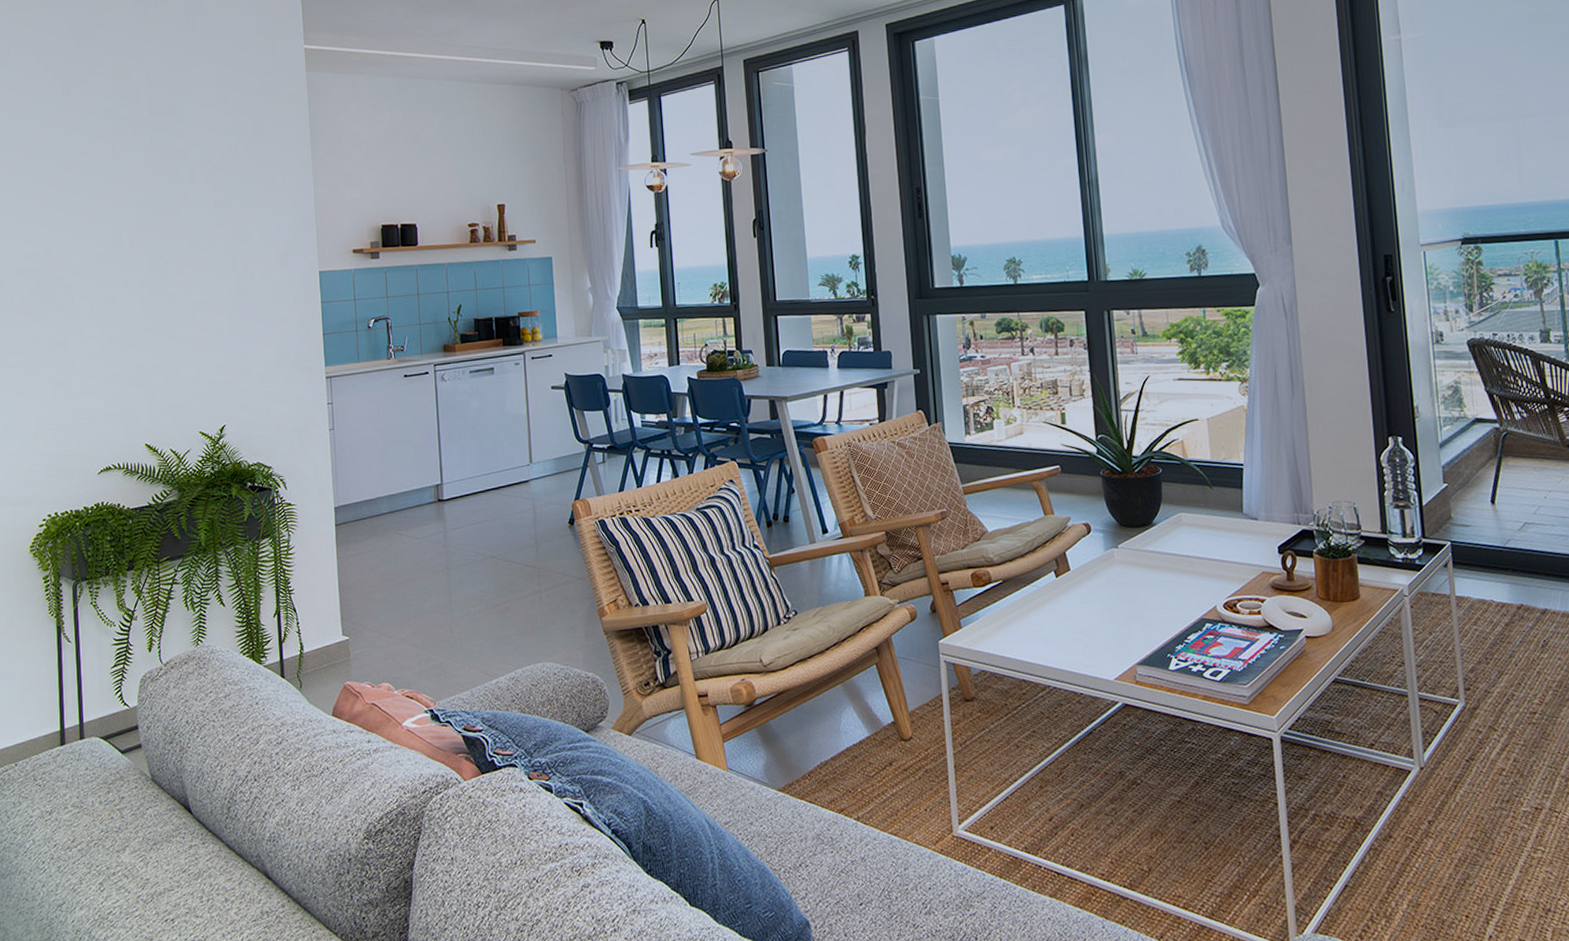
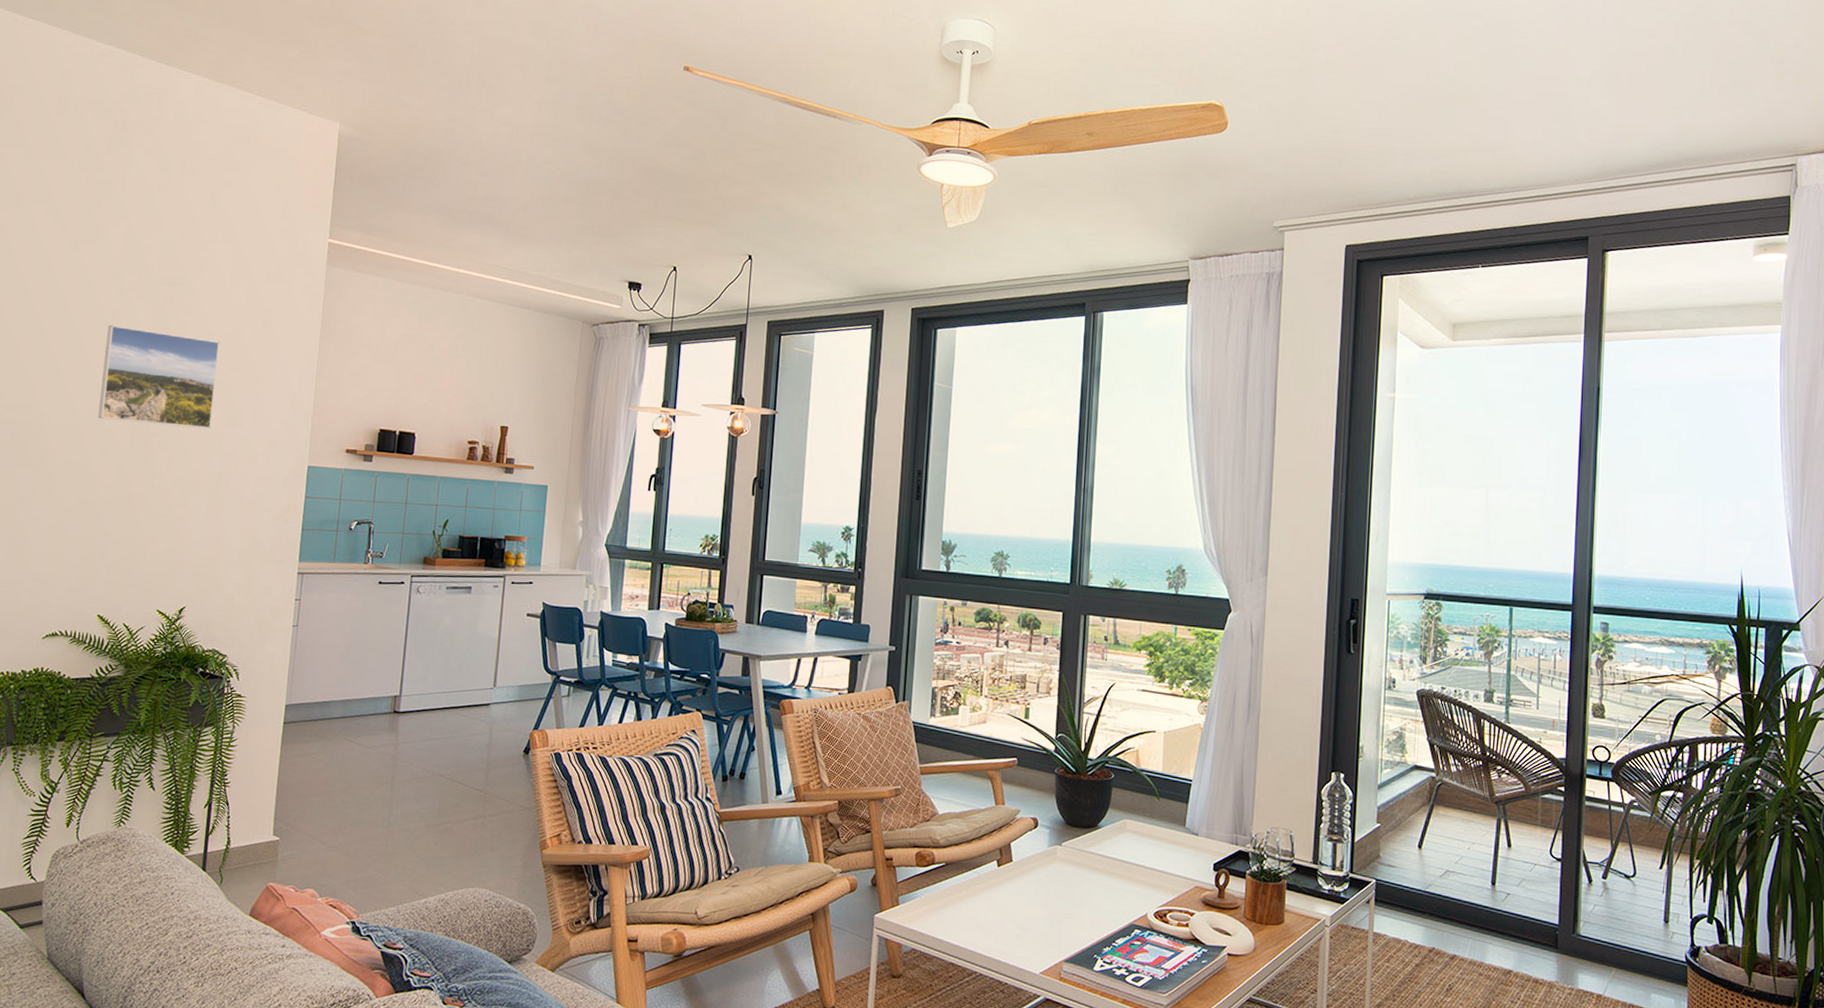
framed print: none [110,161,222,254] -> present [97,325,220,430]

